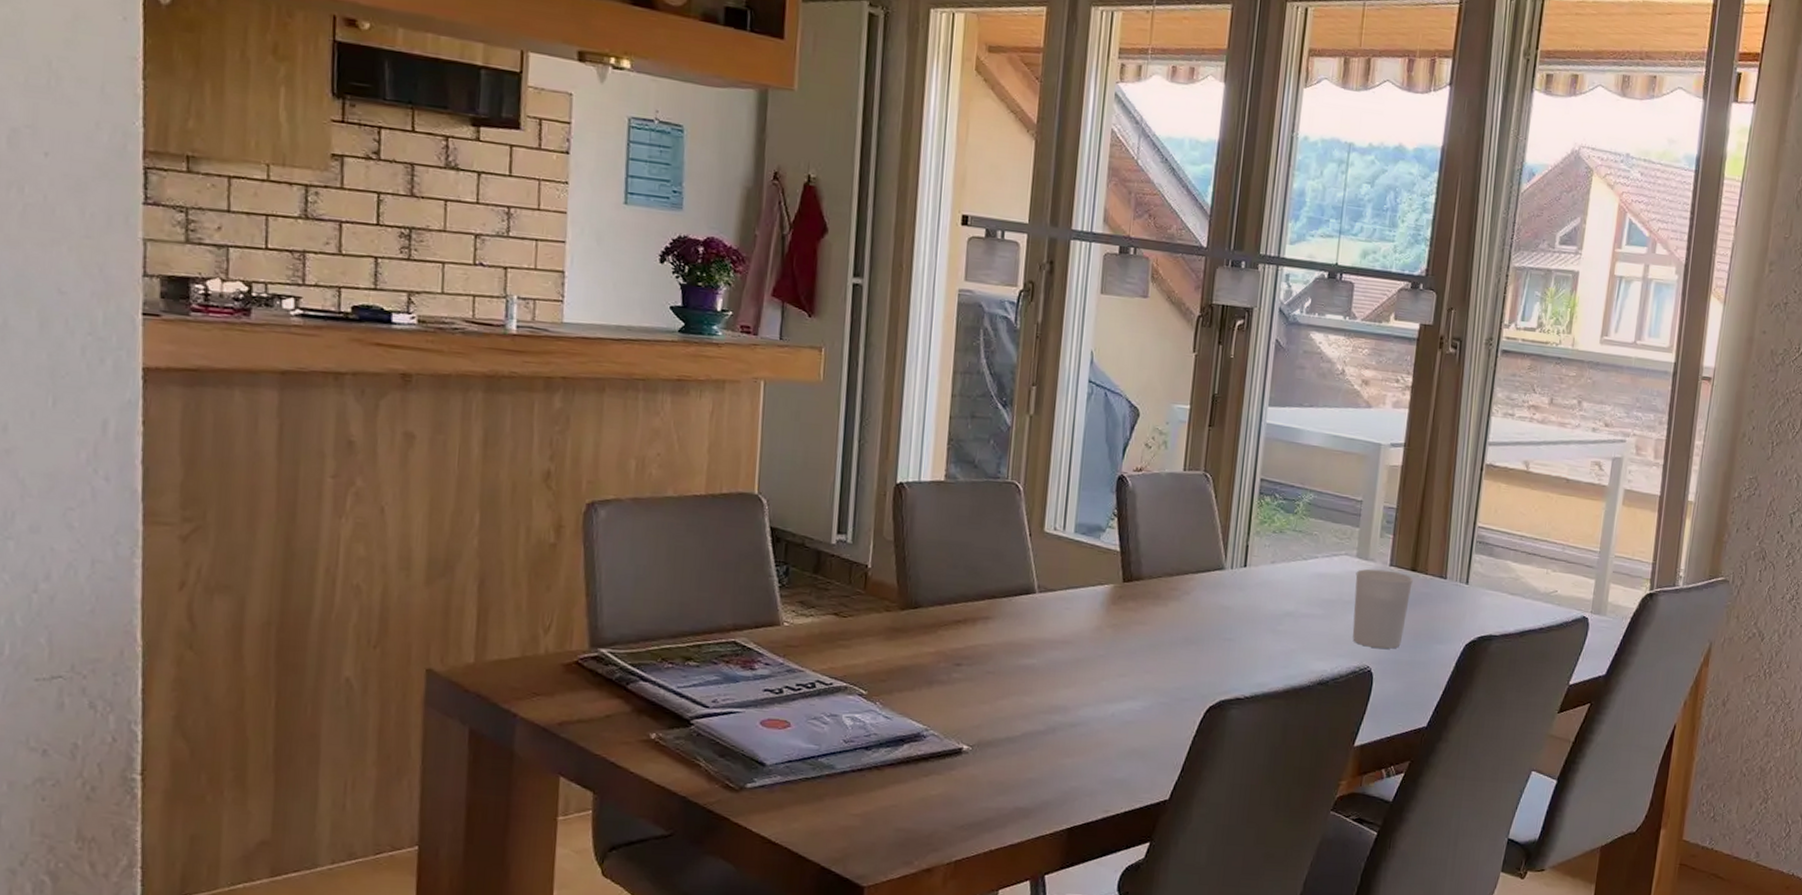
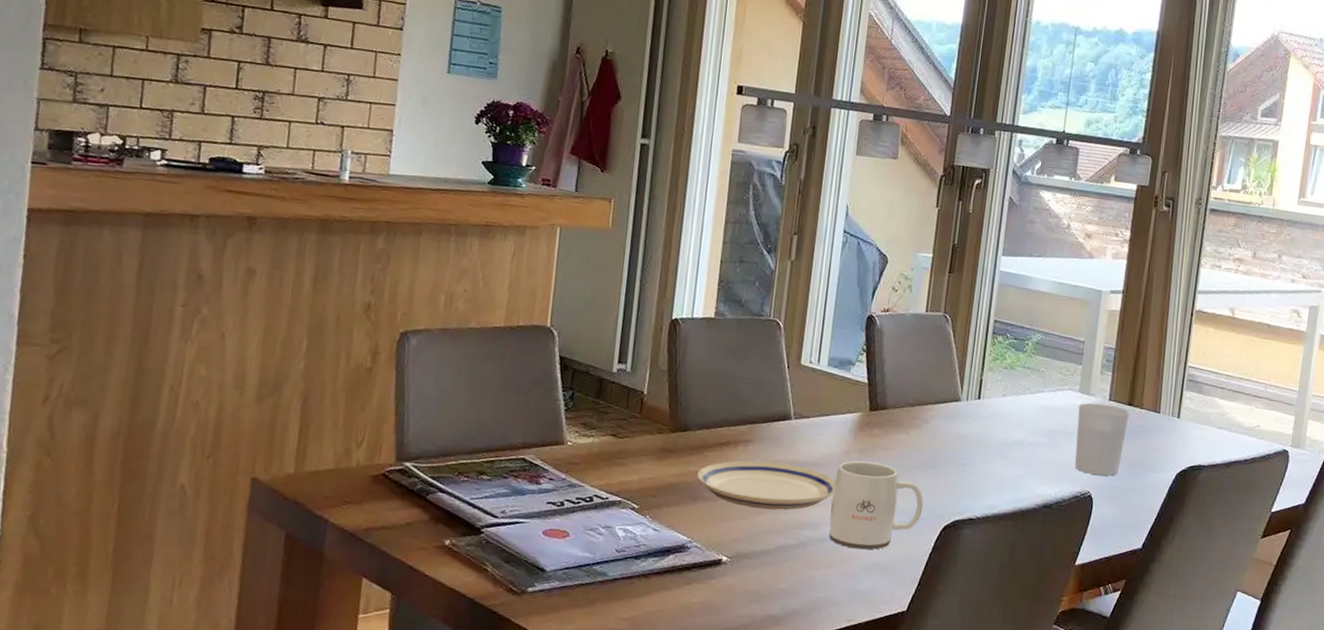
plate: none [931,639,1087,693] -> present [697,460,836,510]
mug: none [1081,637,1186,735] -> present [829,461,924,550]

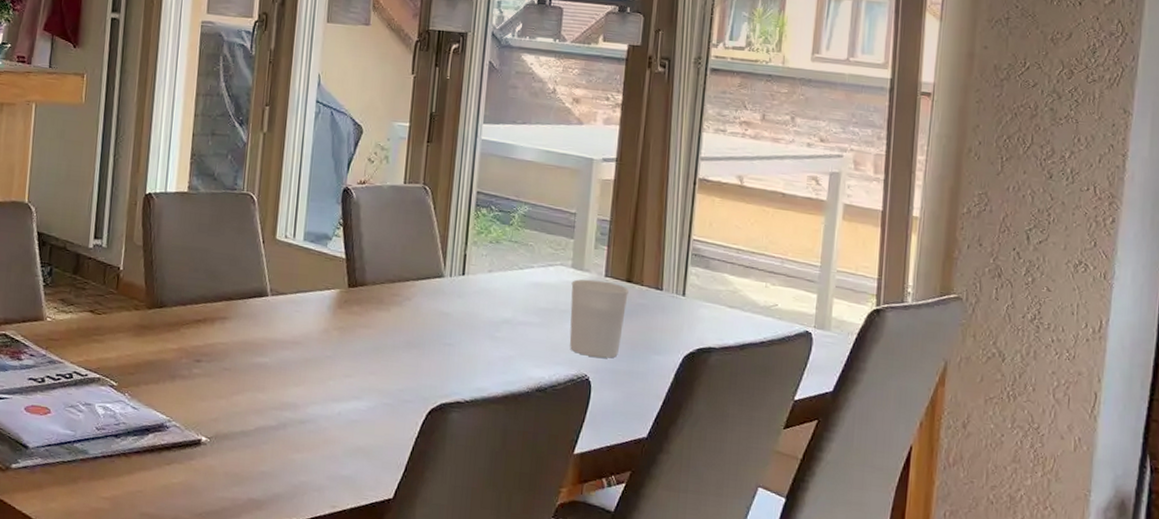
plate: present [697,460,836,510] -> none [174,338,315,390]
mug: present [829,461,924,550] -> none [309,339,408,433]

